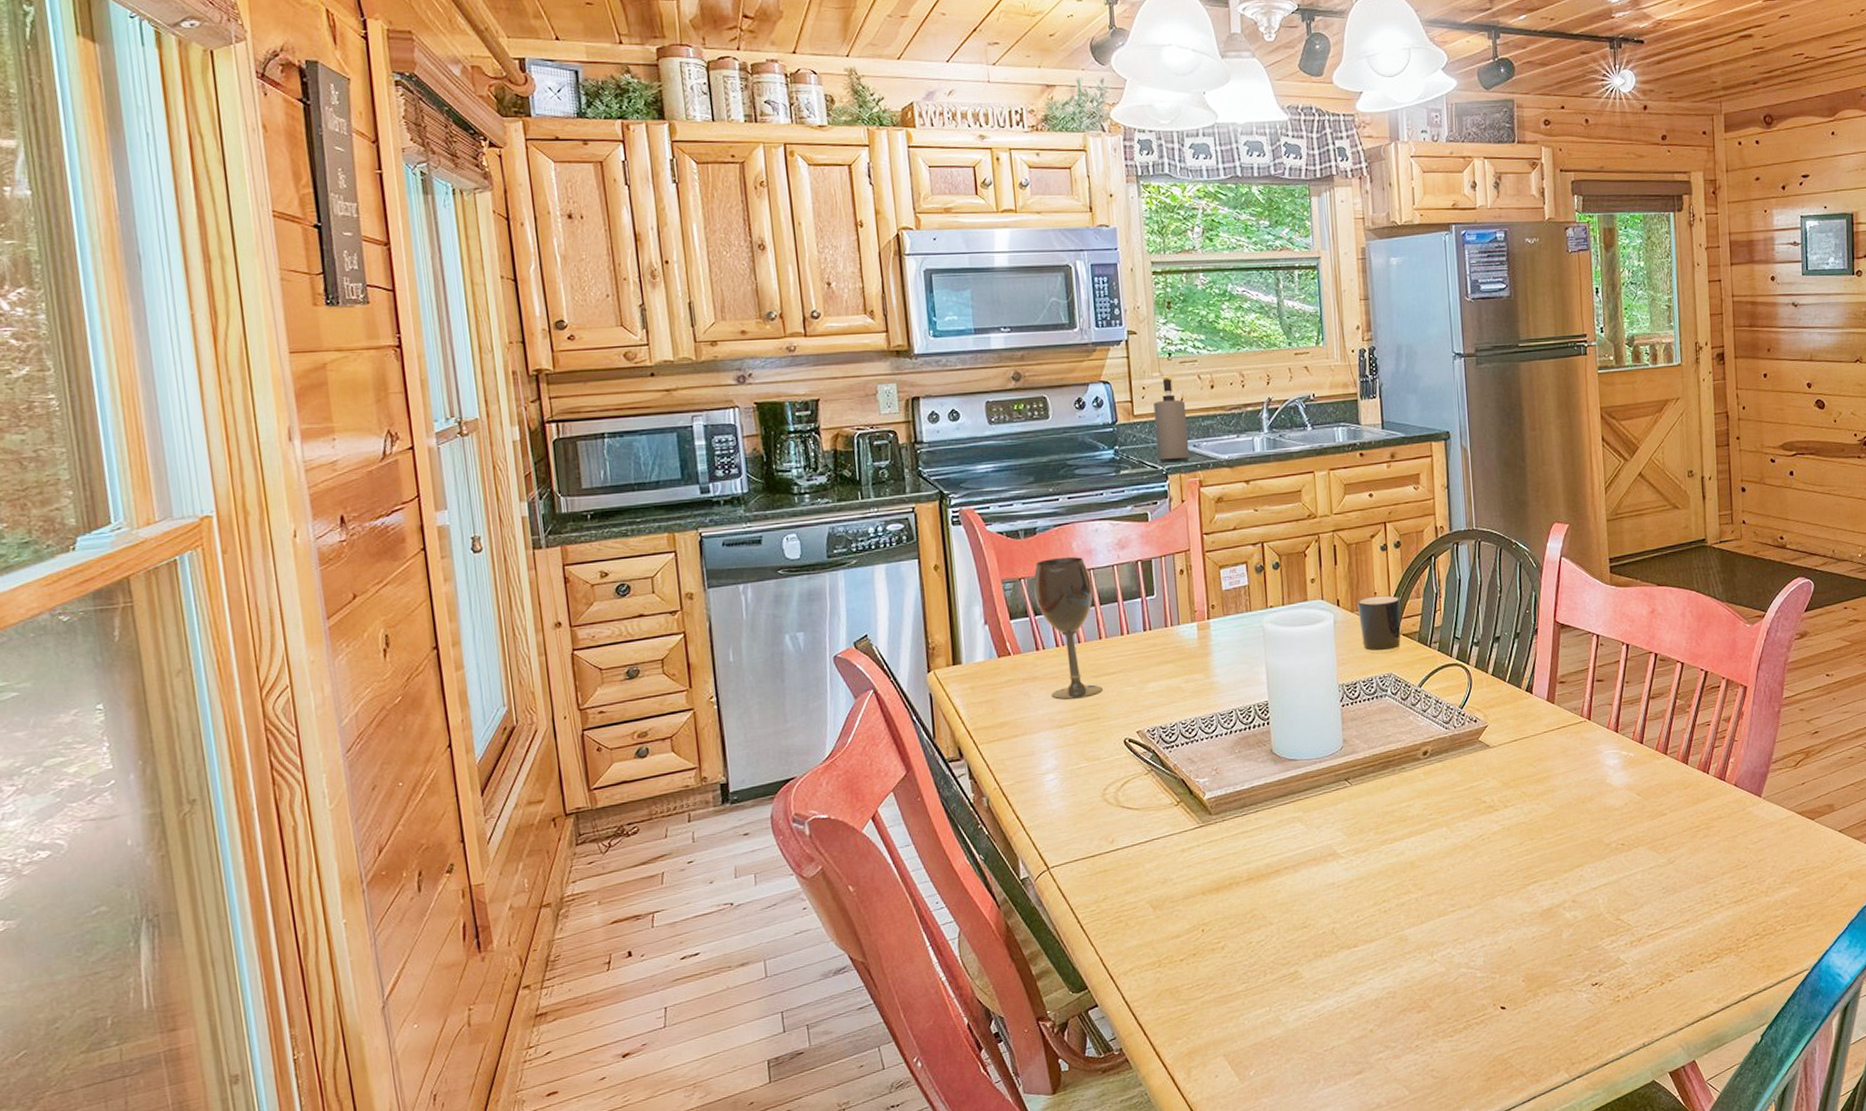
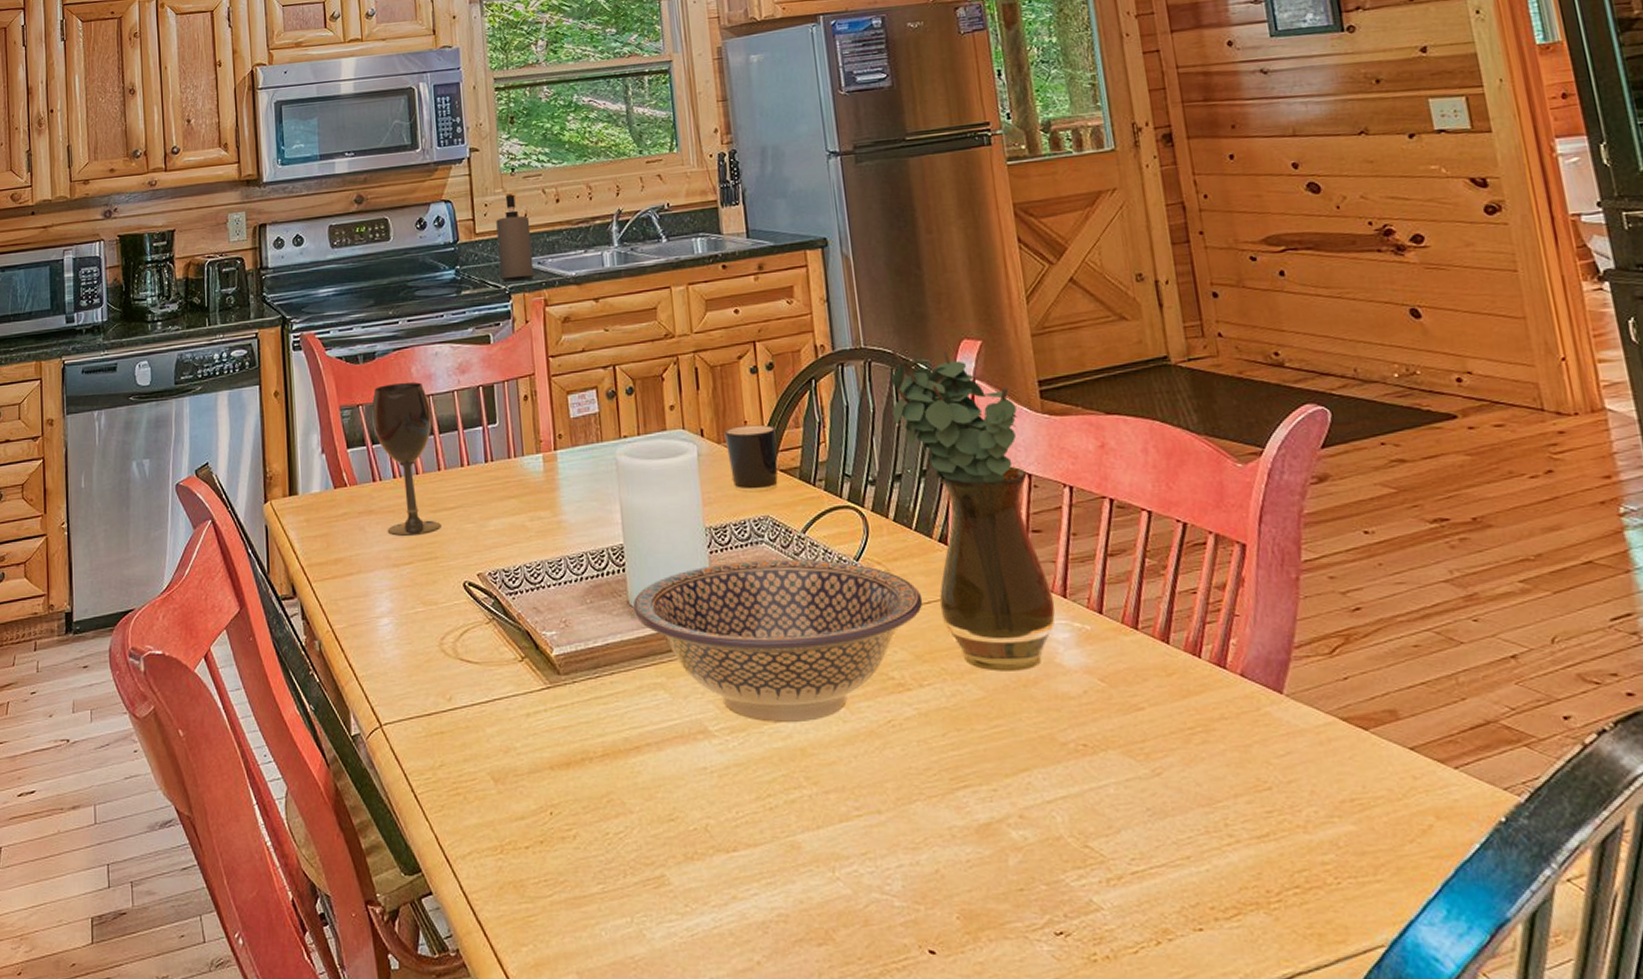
bowl: none [1275,709,1511,843] -> present [632,559,923,723]
vase: none [1495,531,1609,792] -> present [891,350,1056,672]

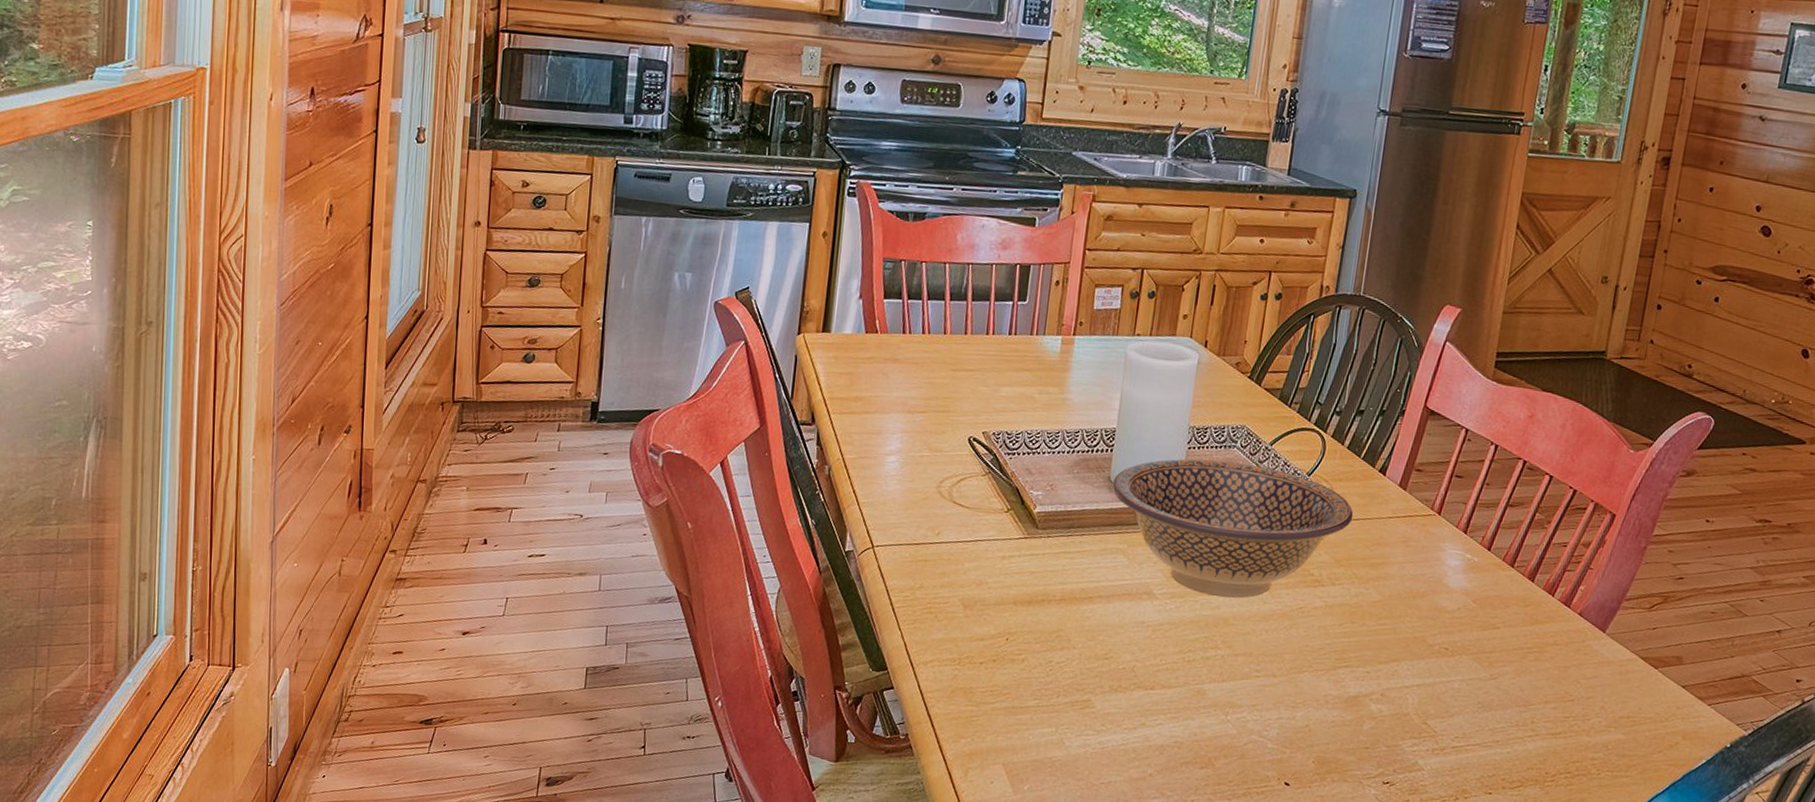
wine glass: present [371,382,443,537] -> none [908,246,969,390]
soap dispenser: present [489,194,534,282] -> none [1057,86,1095,173]
mug: present [724,424,778,494] -> none [1222,343,1270,405]
vase: present [891,350,1056,672] -> none [1364,302,1473,585]

